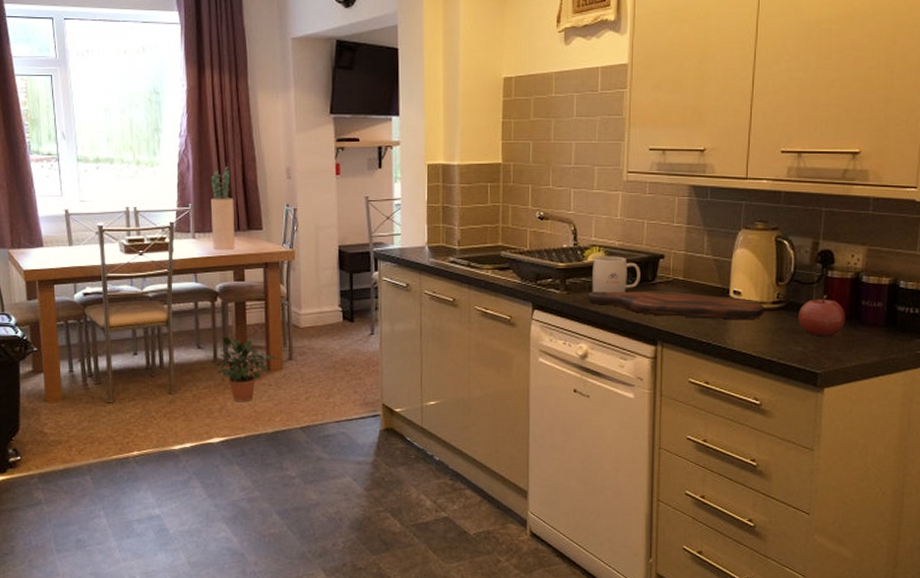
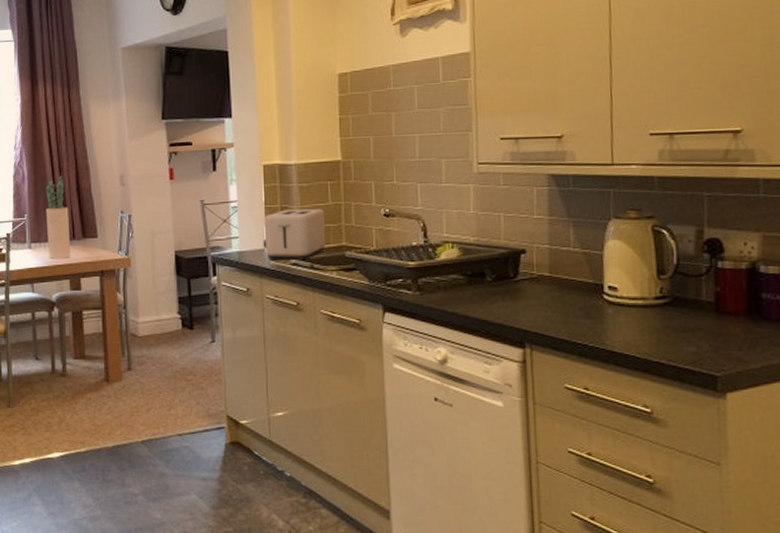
potted plant: present [211,336,279,402] -> none [49,347,117,415]
toaster: none [424,208,484,258] -> present [263,208,326,260]
cutting board: present [587,291,764,320] -> none [442,288,647,318]
mug: present [592,256,641,293] -> none [446,252,501,292]
fruit: present [798,296,845,337] -> none [687,289,744,335]

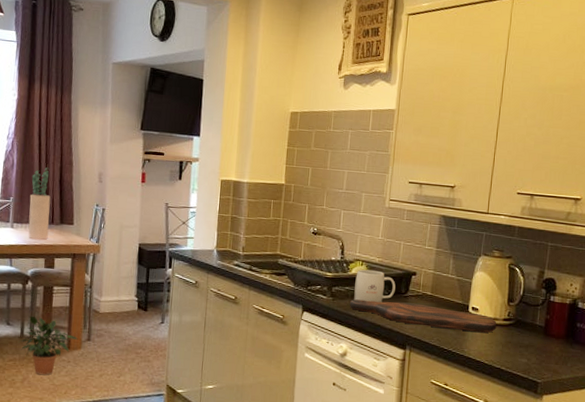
potted plant: none [49,347,117,415] -> present [17,316,78,376]
toaster: present [263,208,326,260] -> none [213,219,267,263]
cutting board: none [442,288,647,318] -> present [349,299,497,333]
mug: none [446,252,501,292] -> present [354,269,396,303]

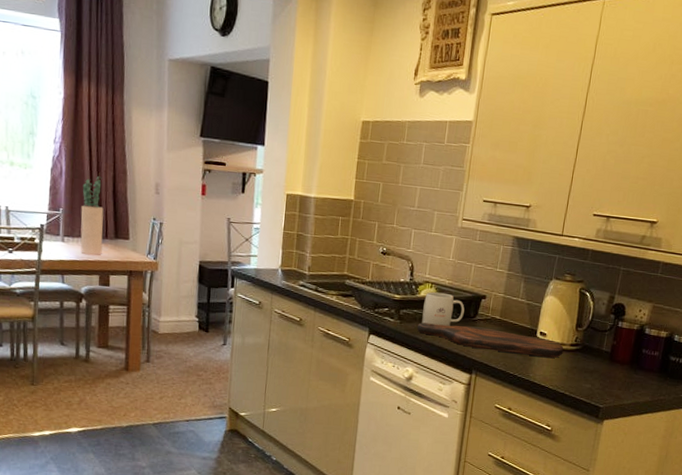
potted plant: present [17,316,78,376] -> none [72,336,137,398]

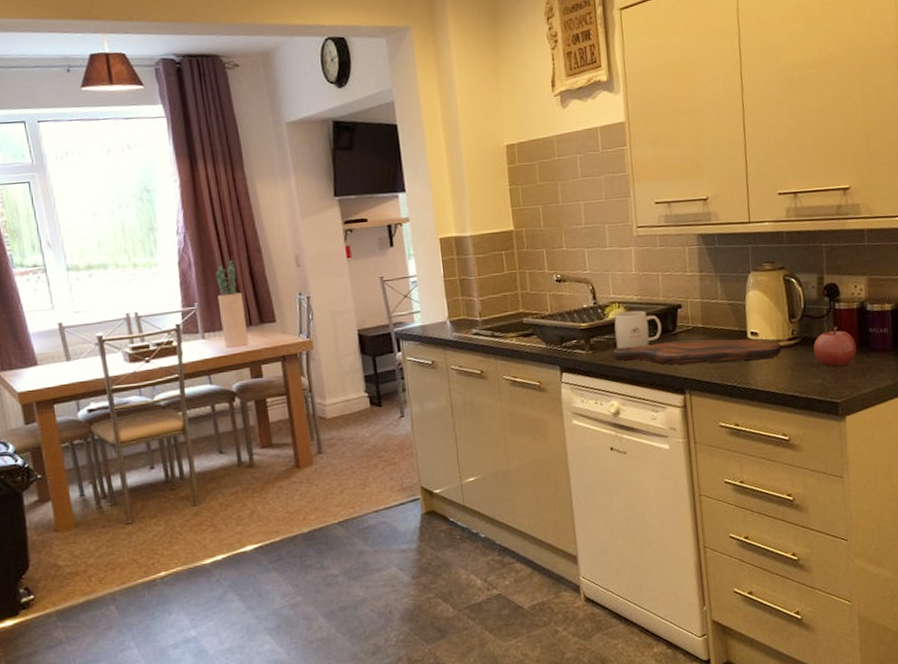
fruit: none [590,342,628,378] -> present [813,327,857,367]

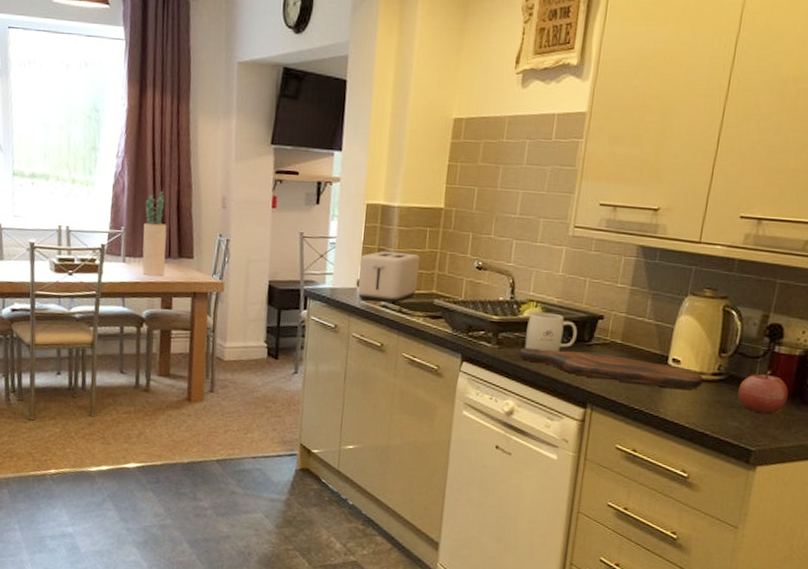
toaster: none [444,278,505,331] -> present [356,251,421,303]

